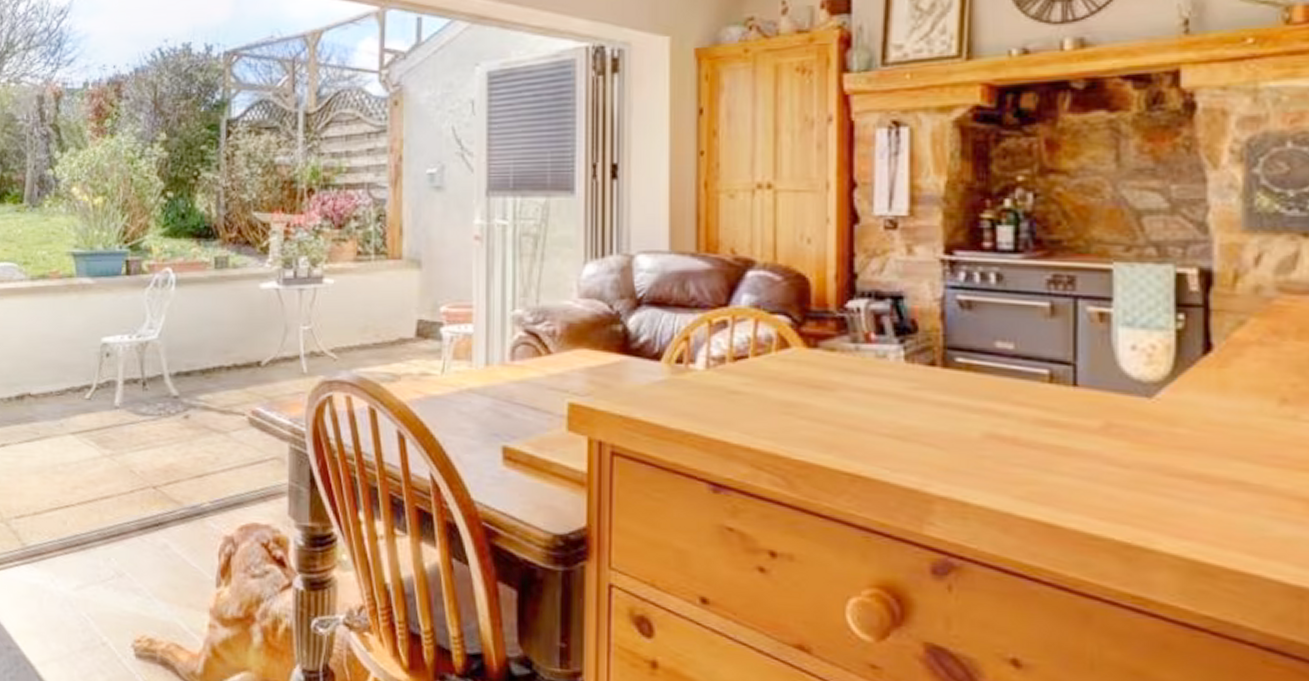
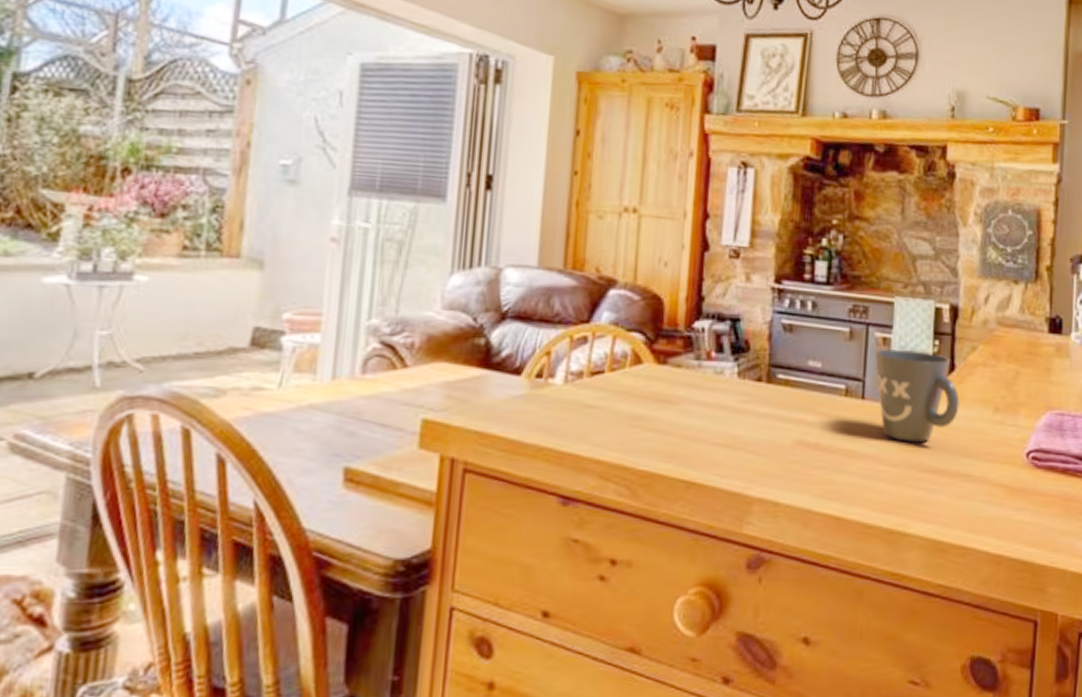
mug: none [1090,326,1222,440] -> present [876,349,960,443]

